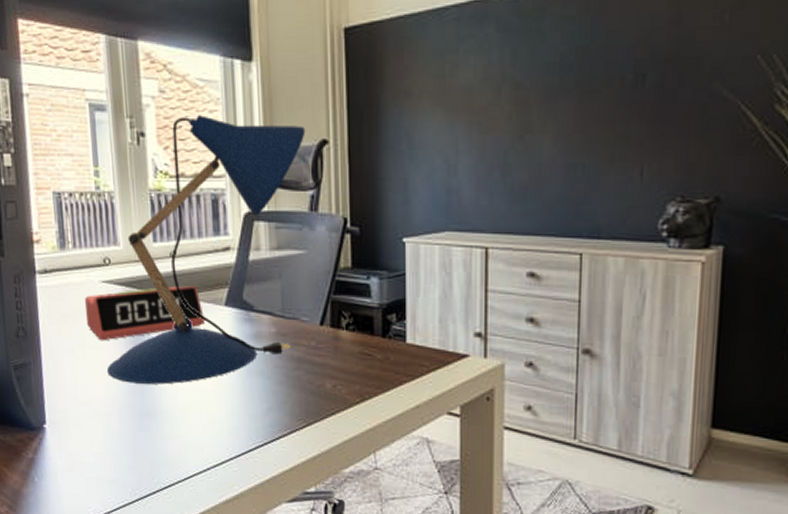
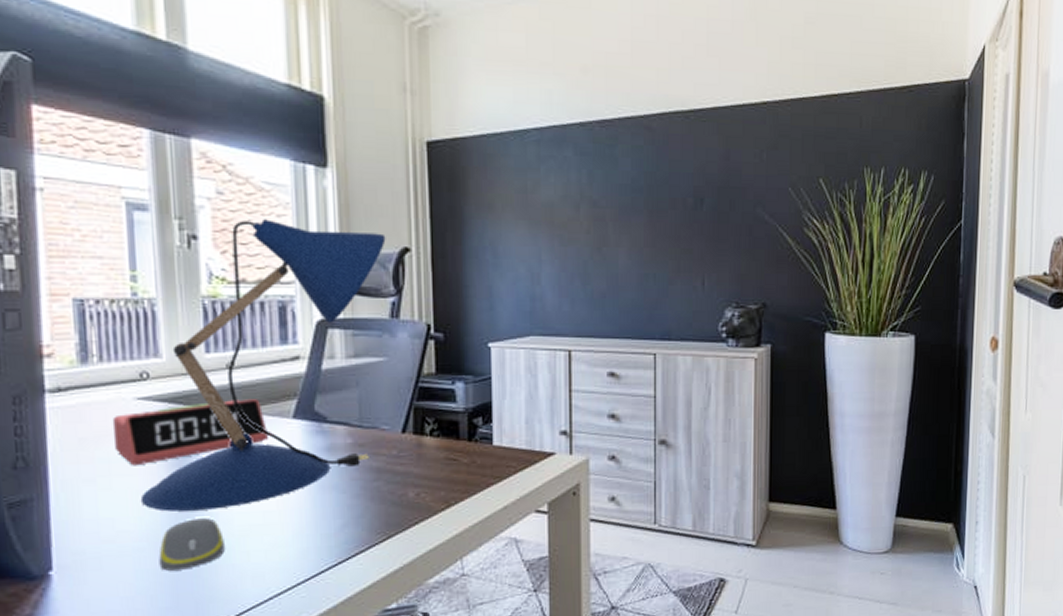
computer mouse: none [121,391,172,435] -> present [159,518,225,571]

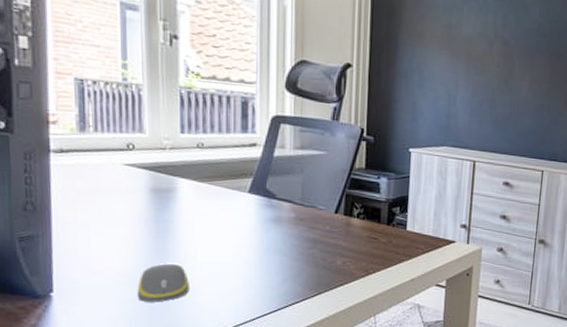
alarm clock: present [112,399,268,466] -> none [103,173,228,218]
desk lamp: present [140,219,386,512] -> none [124,27,333,258]

